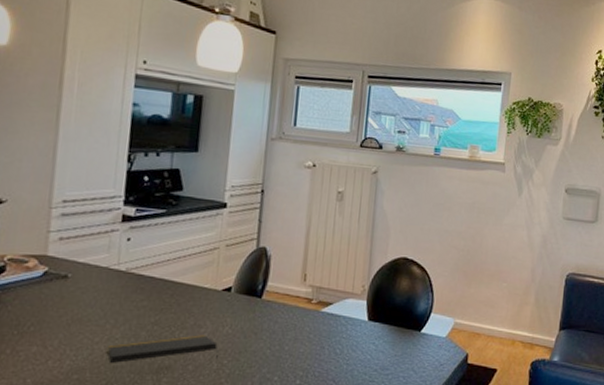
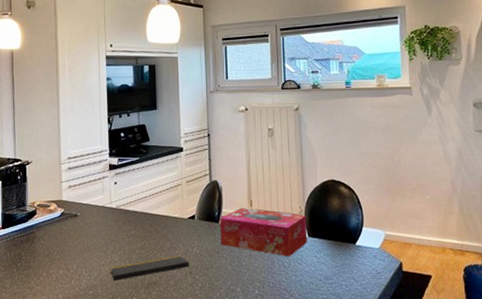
tissue box: none [260,281,370,343] -> present [220,207,308,257]

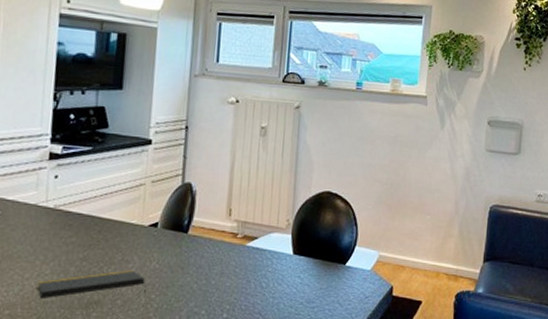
tissue box: present [220,207,308,257] -> none [187,216,294,276]

